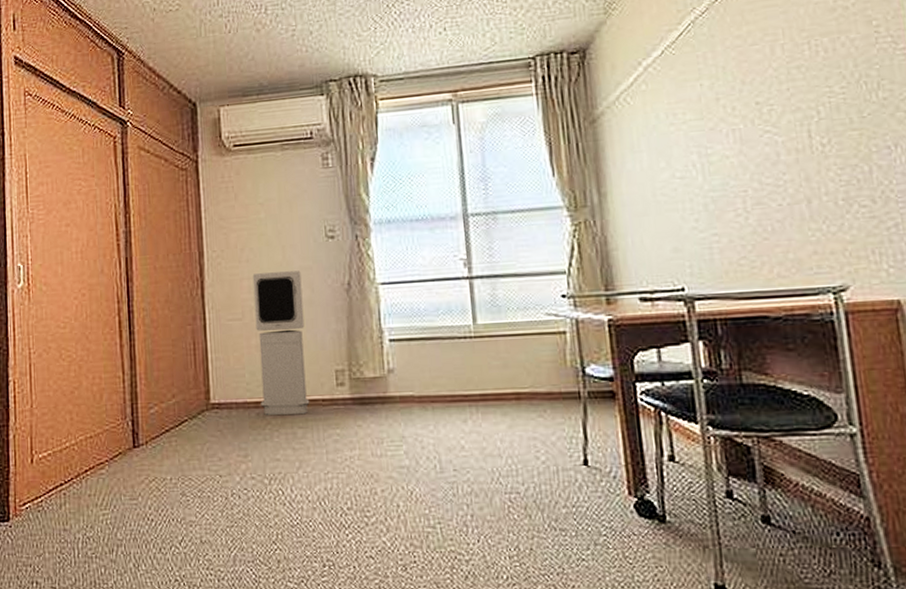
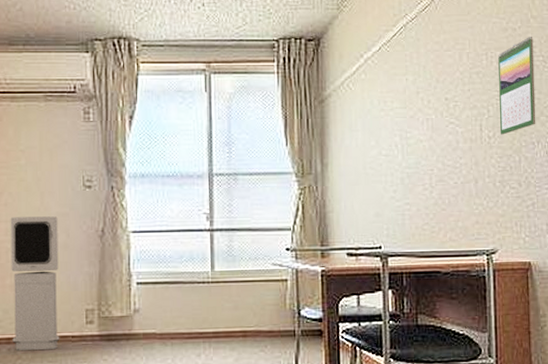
calendar: none [826,12,890,141] -> present [498,36,536,135]

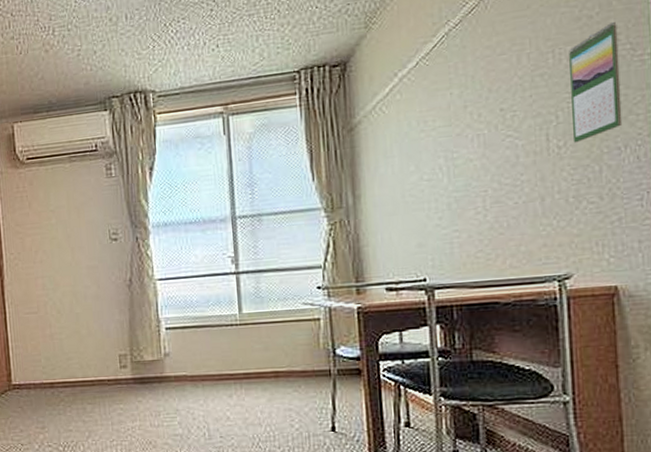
air purifier: present [10,216,60,351] -> none [46,269,97,394]

